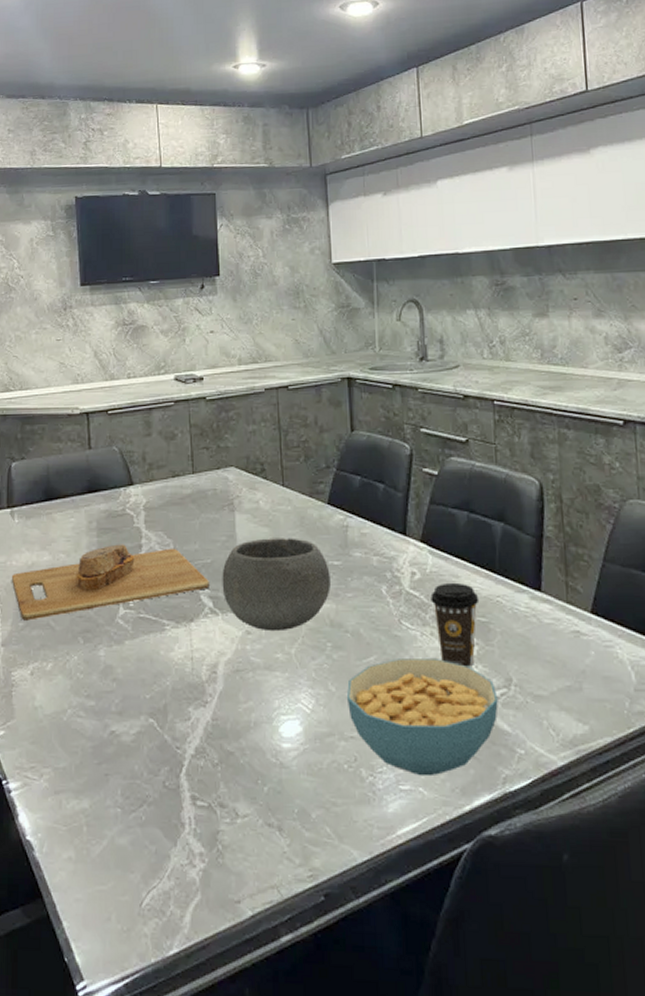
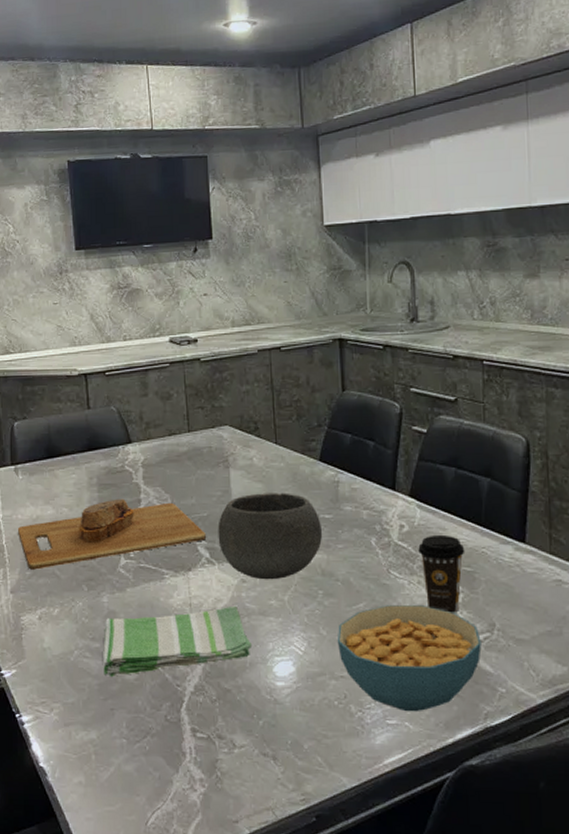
dish towel: none [98,661,256,738] -> present [103,607,251,677]

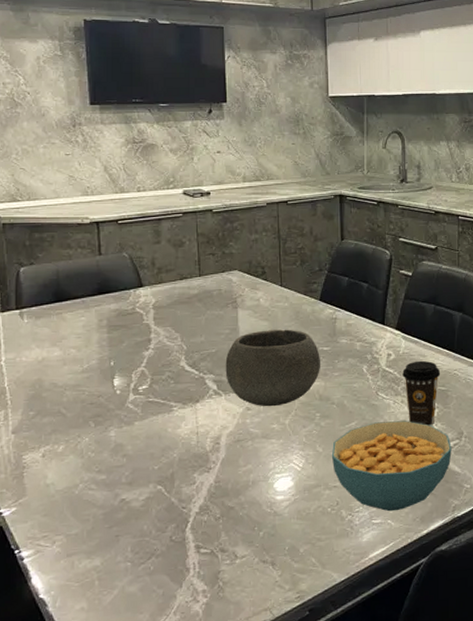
cutting board: present [17,499,207,570] -> none [21,338,215,410]
dish towel: present [103,607,251,677] -> none [109,432,254,506]

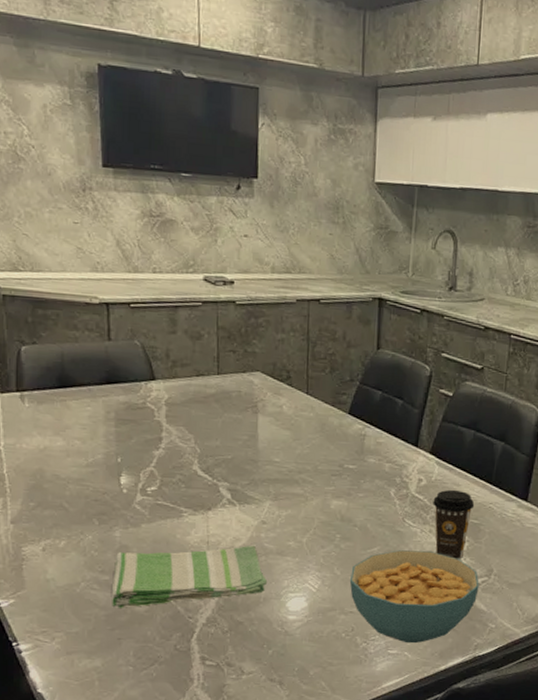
dish towel: none [109,432,254,506] -> present [112,546,267,608]
bowl: present [225,329,320,407] -> none [241,440,345,523]

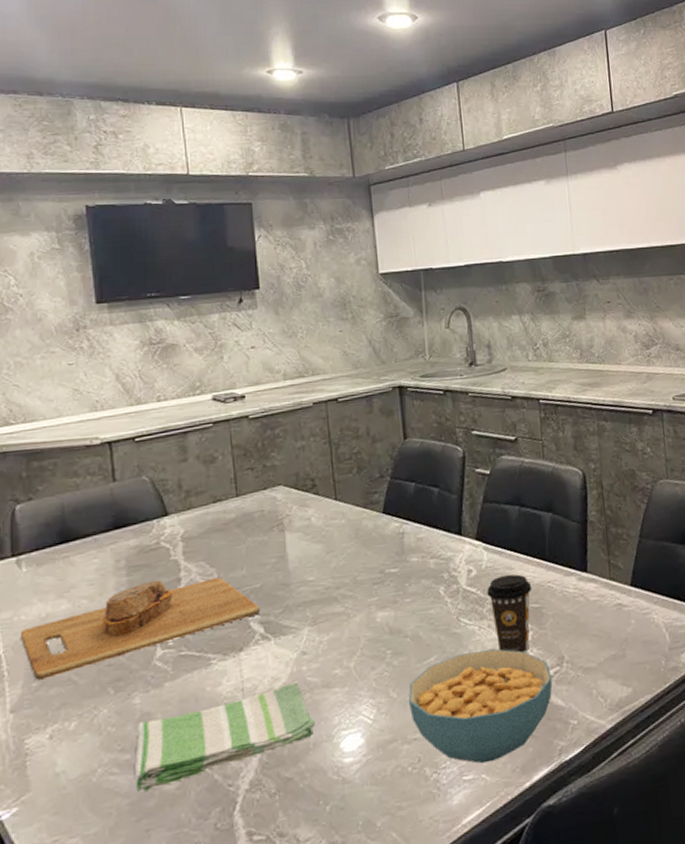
cutting board: none [21,435,230,501] -> present [19,576,261,680]

